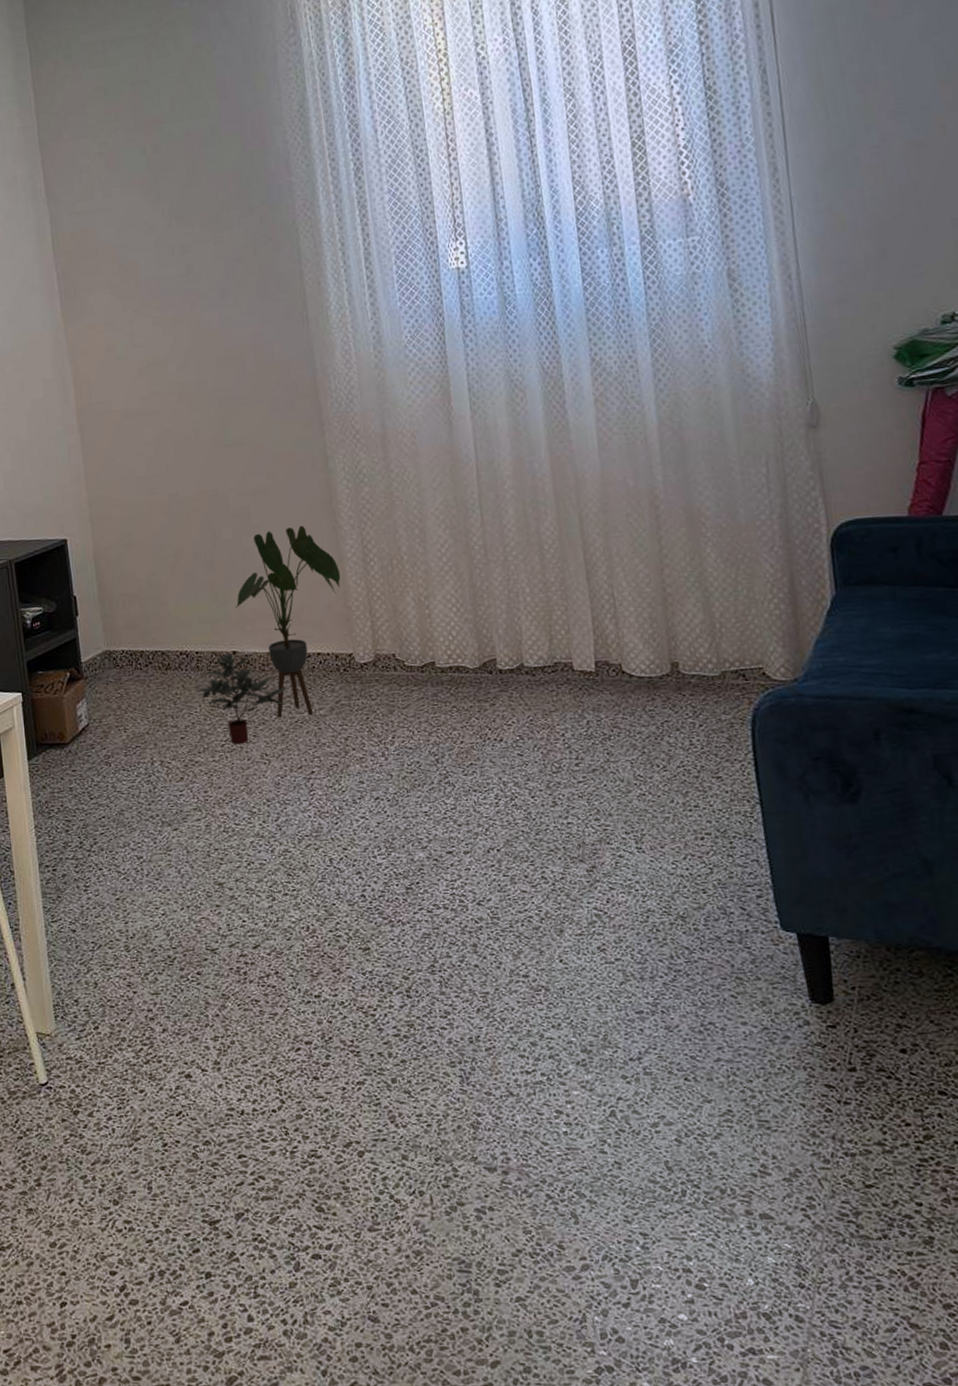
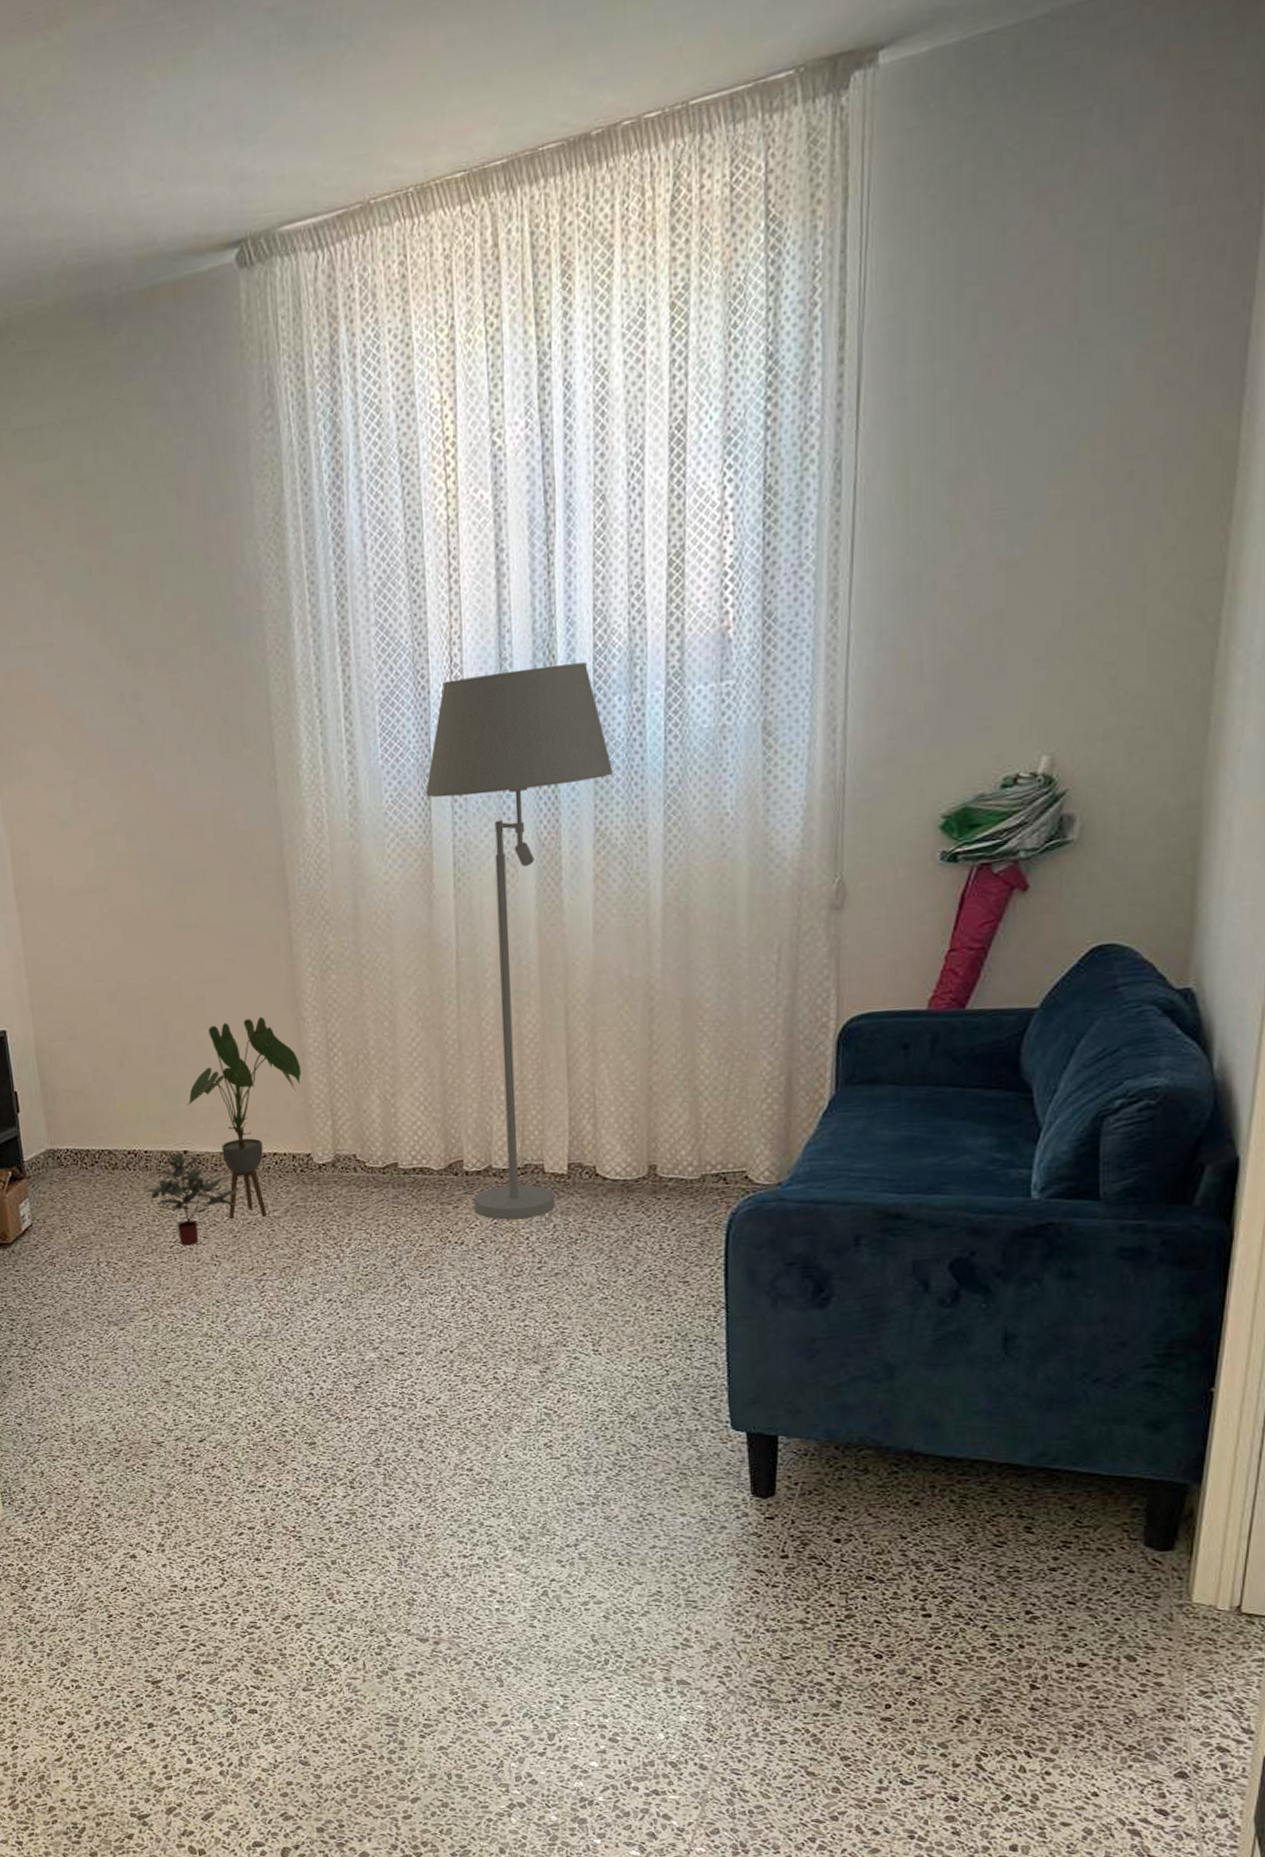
floor lamp: none [440,222,602,717] -> present [426,662,612,1220]

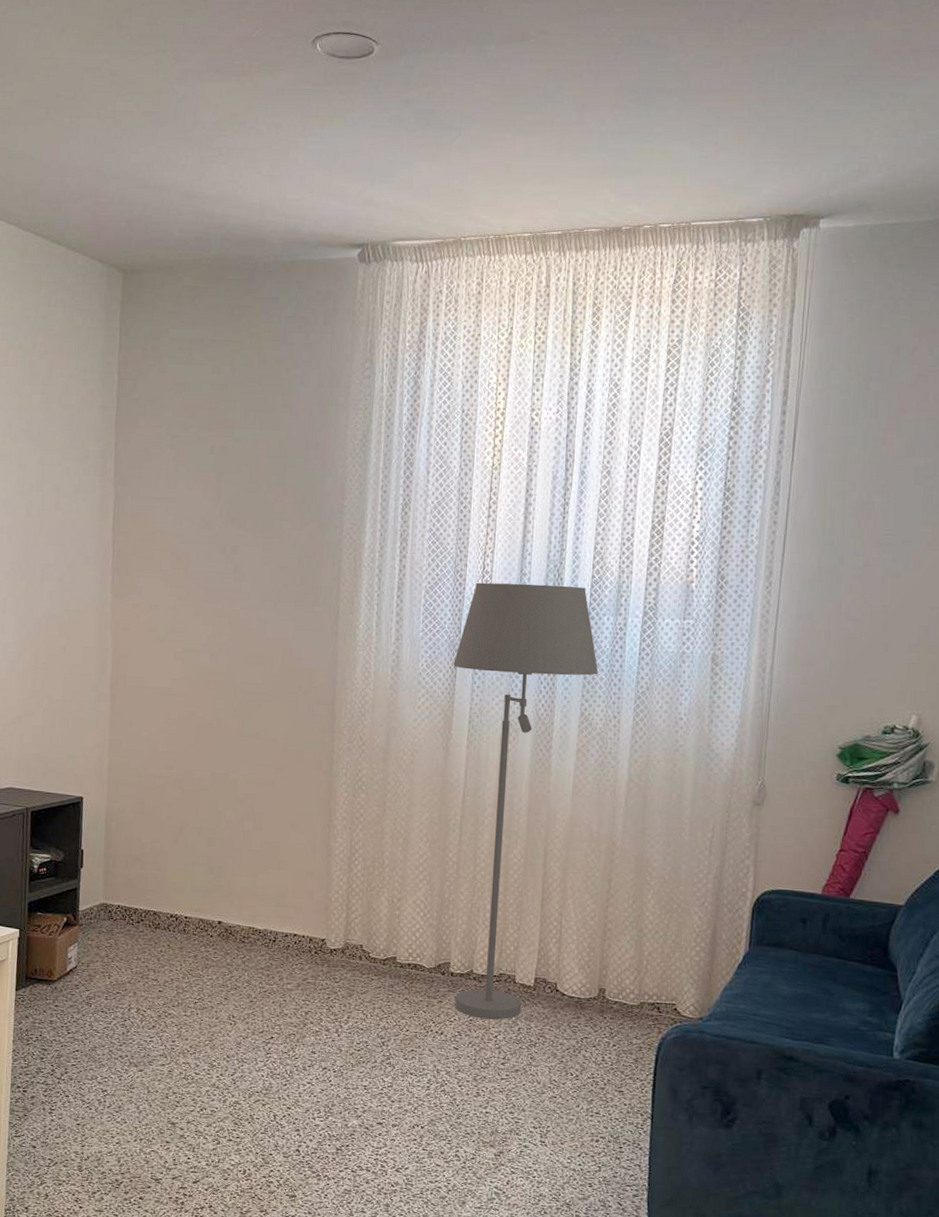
potted plant: present [145,1152,241,1246] -> none [180,922,263,1004]
house plant: present [187,1016,302,1220] -> none [227,818,327,989]

